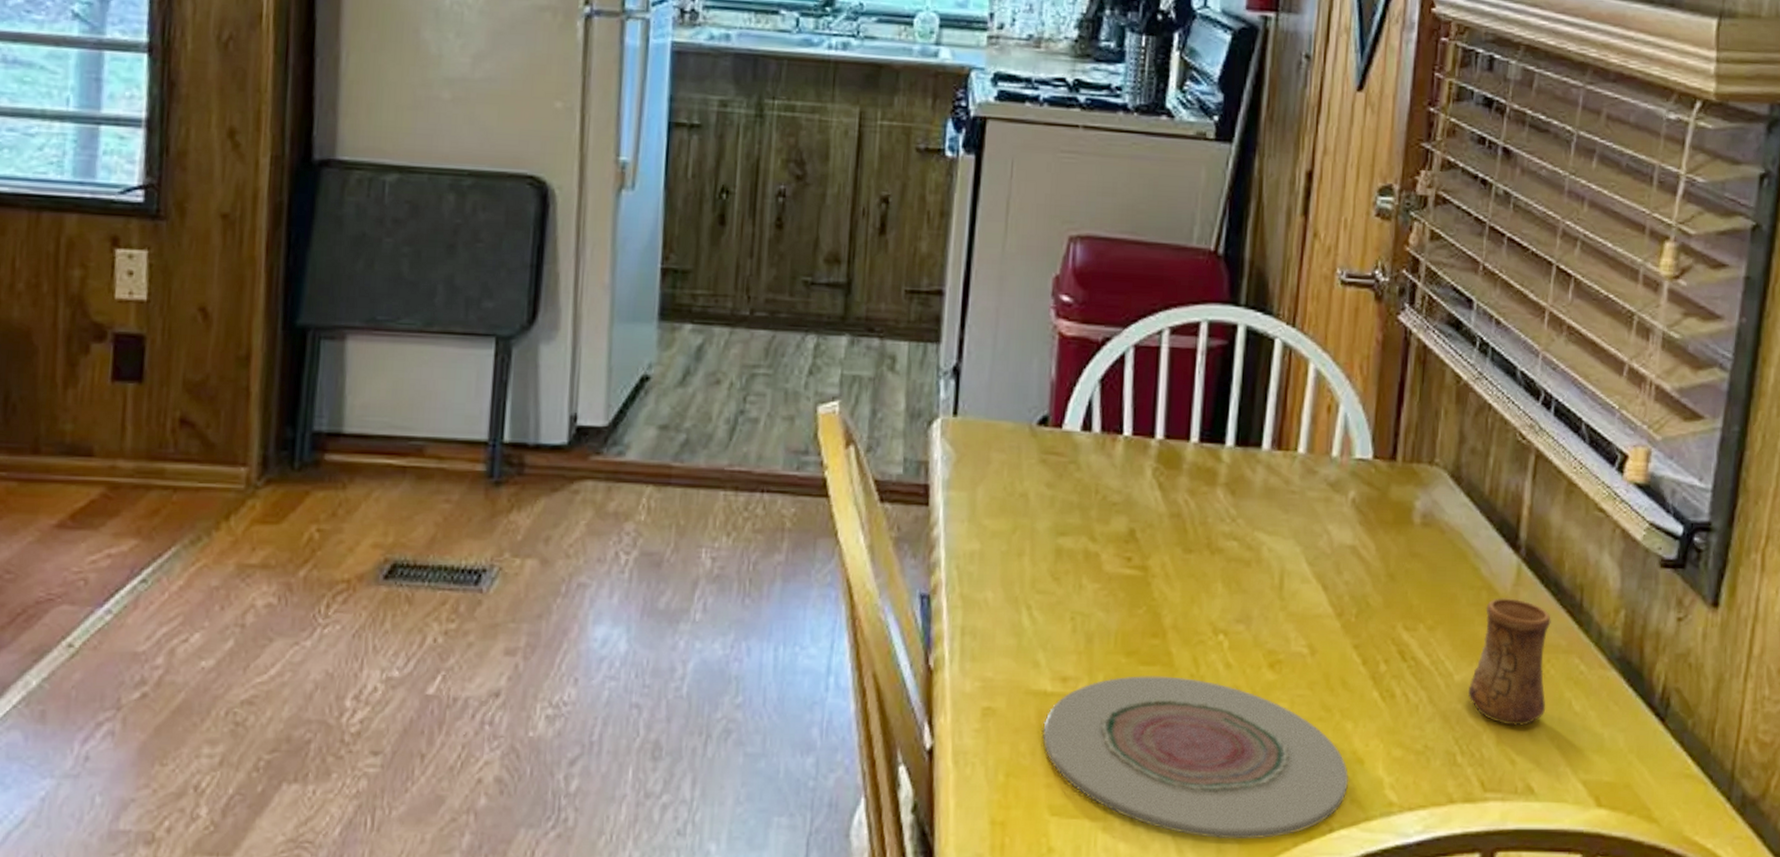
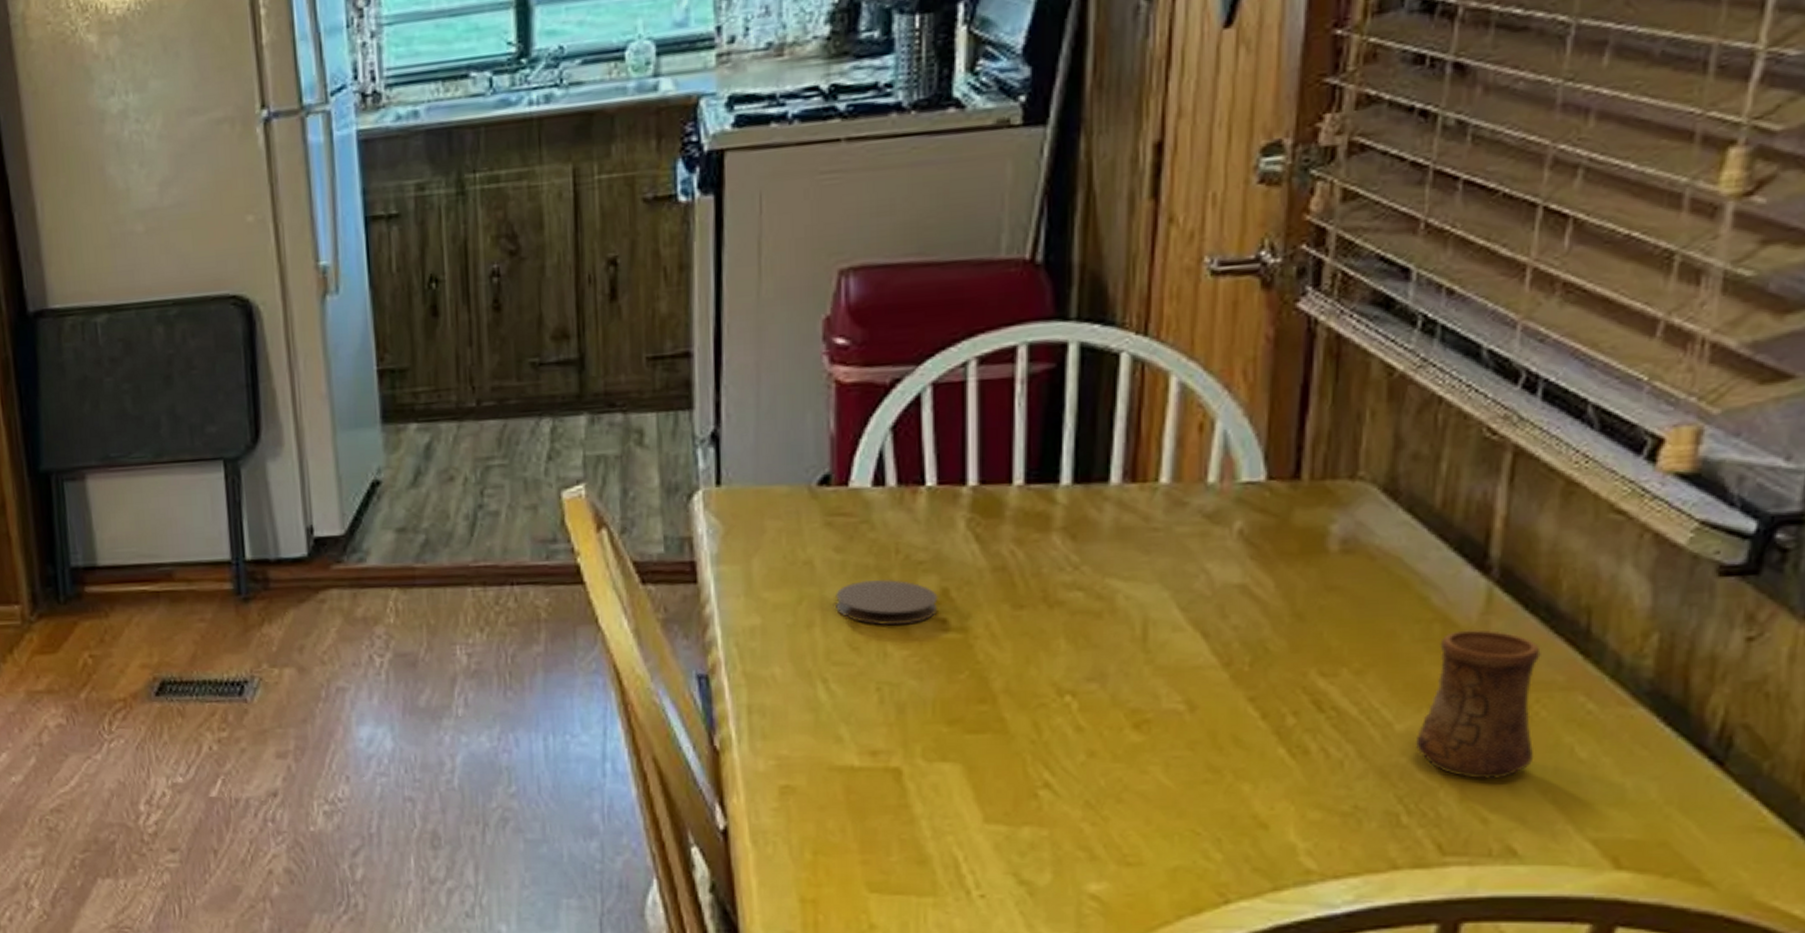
coaster: none [1042,515,1126,560] -> present [834,579,938,626]
plate: present [1043,676,1349,839] -> none [853,744,1249,913]

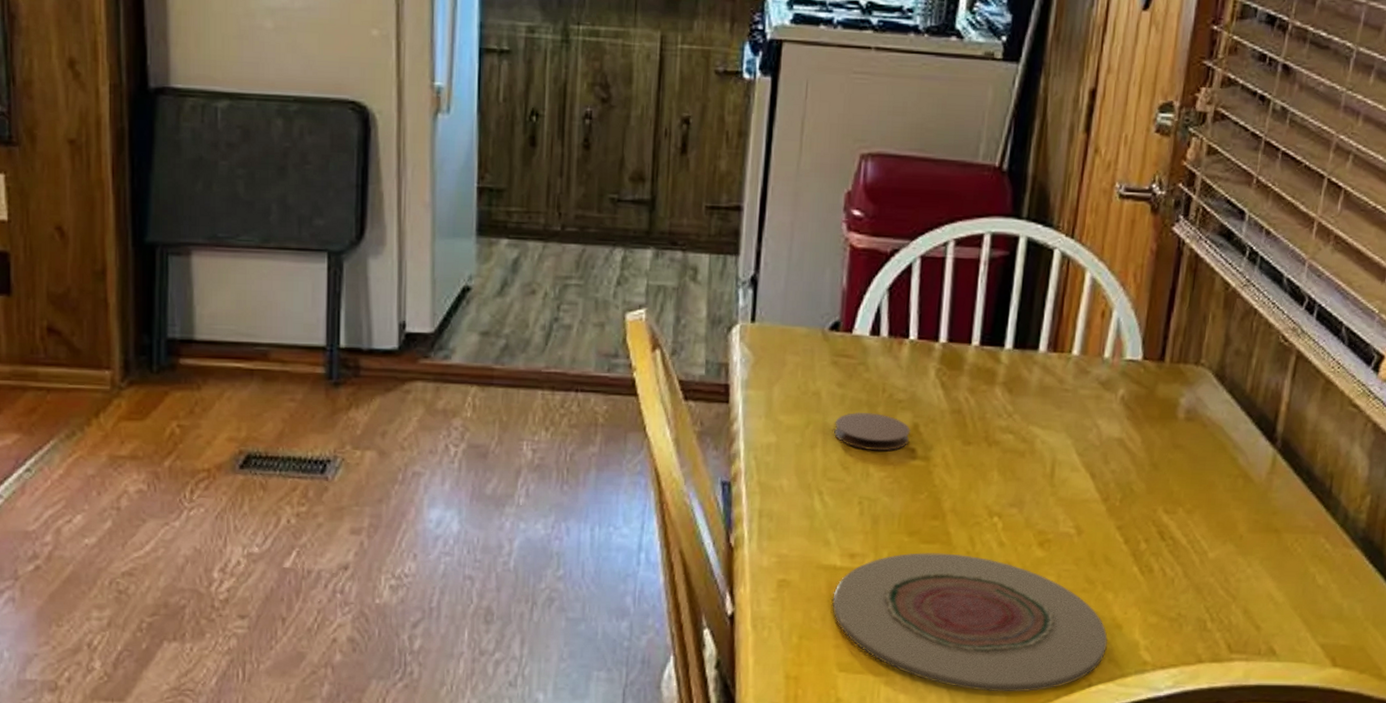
plate: none [853,744,1249,913] -> present [832,553,1108,692]
cup: present [1415,629,1541,779] -> none [1220,485,1302,597]

